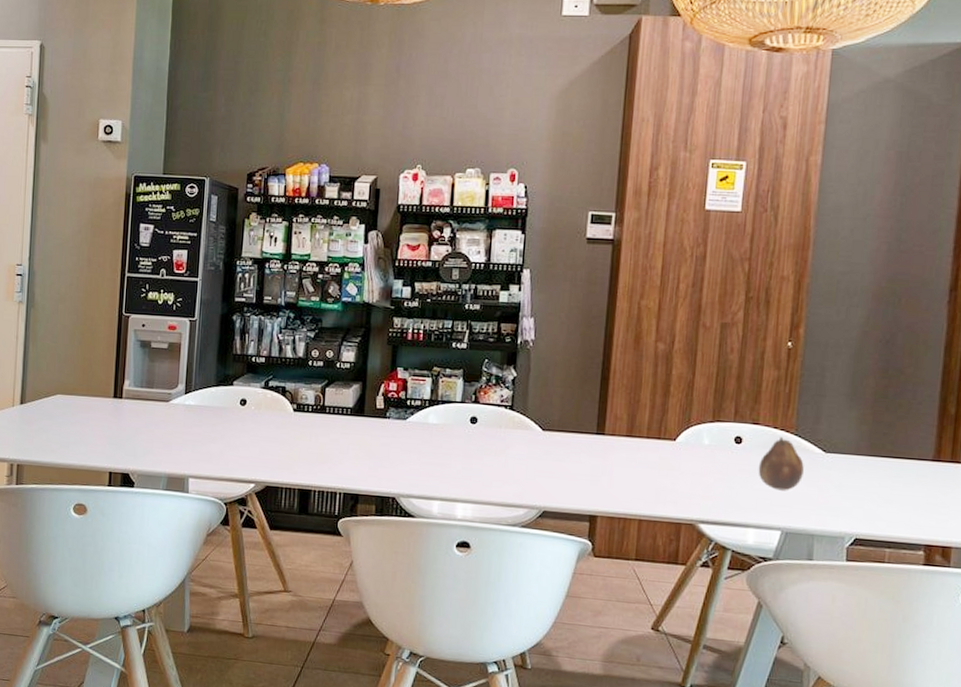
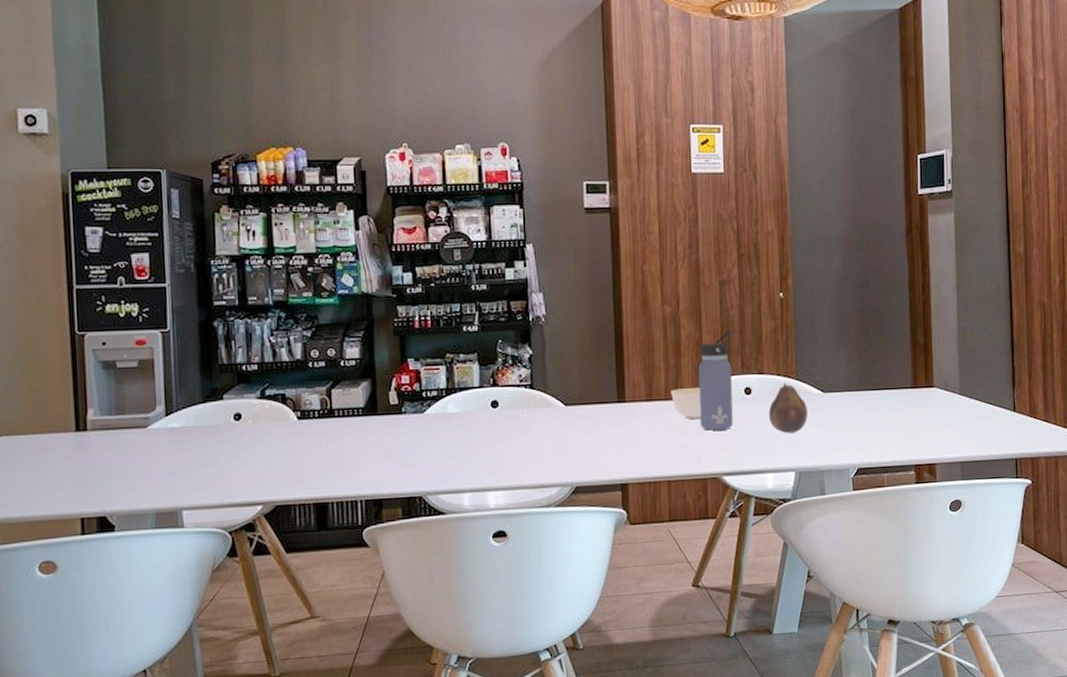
soup bowl: none [652,428,687,462] -> present [670,388,701,420]
water bottle: none [680,374,730,477] -> present [698,330,733,431]

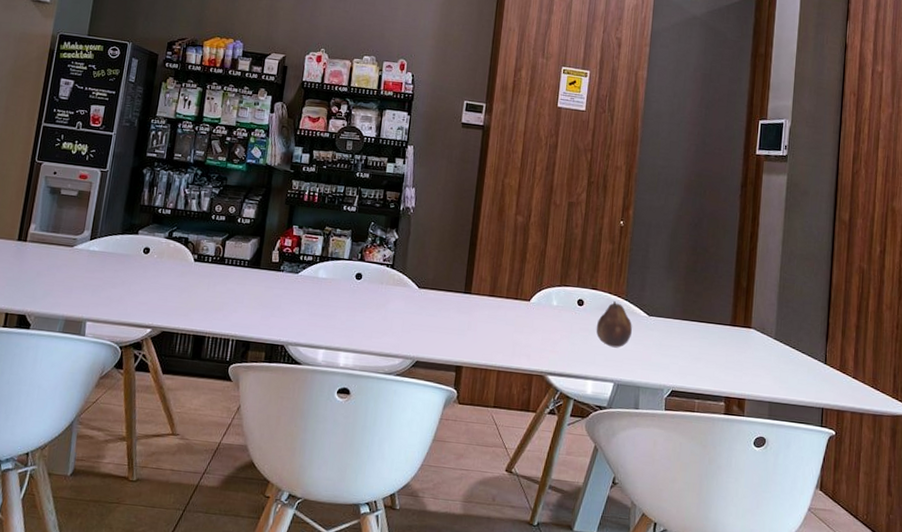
soup bowl: present [670,388,701,420] -> none [511,290,539,321]
water bottle: present [698,330,733,431] -> none [533,246,575,334]

